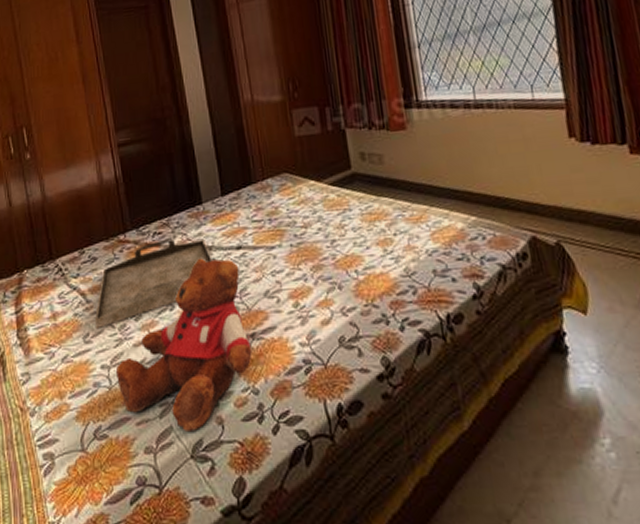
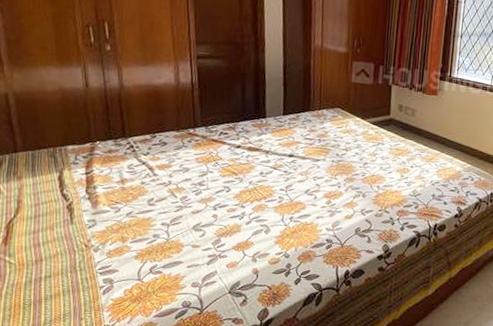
serving tray: present [94,238,213,328] -> none [159,138,268,196]
teddy bear: present [115,258,252,431] -> none [173,158,289,276]

